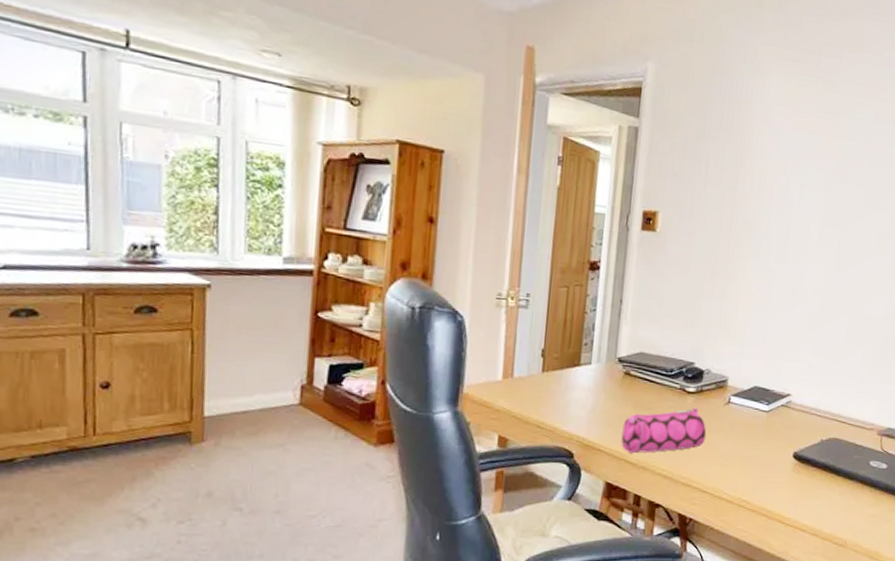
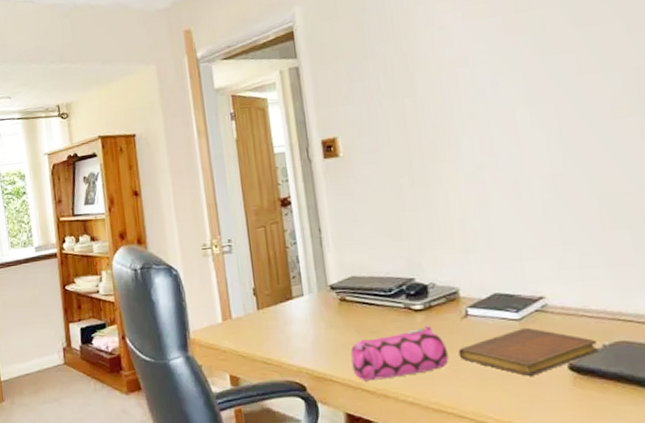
notebook: none [714,418,818,460] -> present [458,327,599,376]

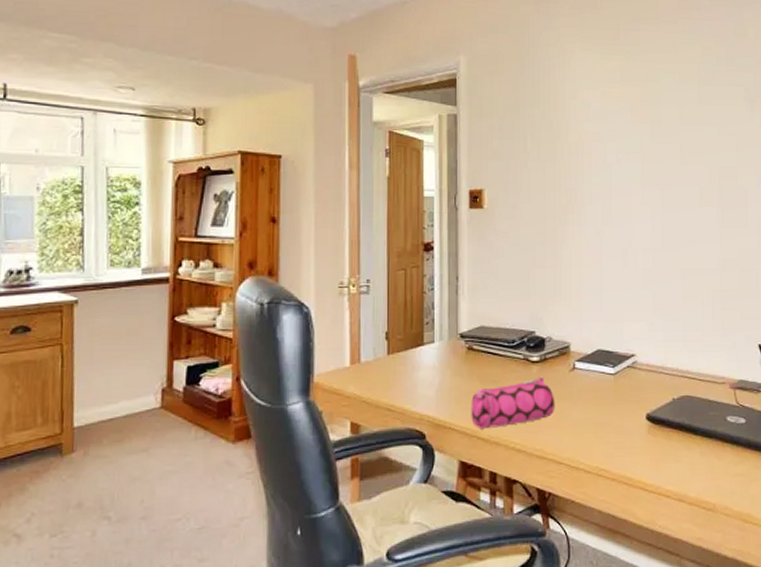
notebook: present [458,327,599,376] -> none [563,381,669,425]

